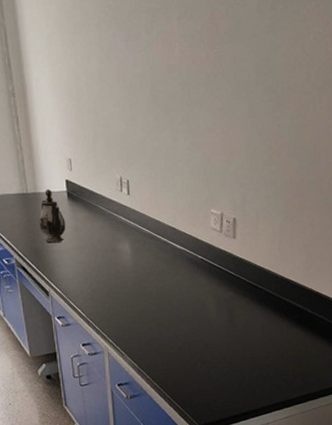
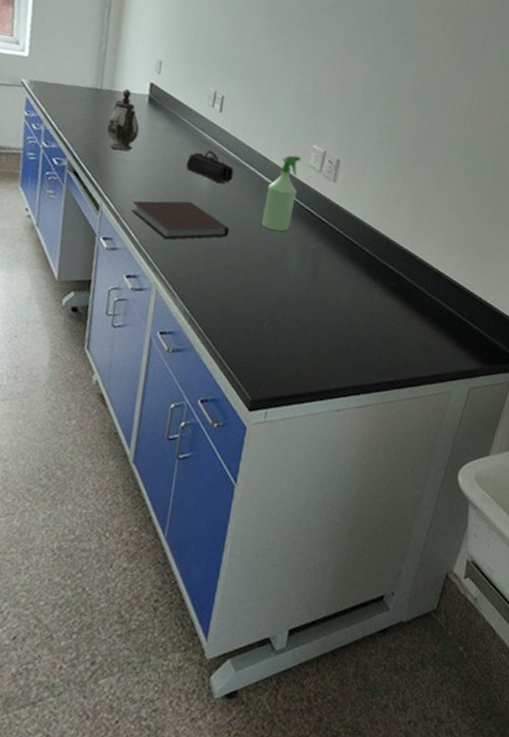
notebook: none [73,276,155,310] -> present [131,200,229,240]
pencil case: none [109,230,150,256] -> present [185,150,234,183]
spray bottle: none [179,221,205,289] -> present [262,155,301,232]

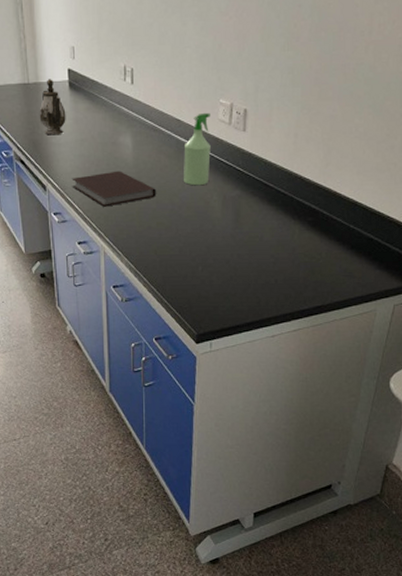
pencil case: present [185,150,234,183] -> none [110,122,153,149]

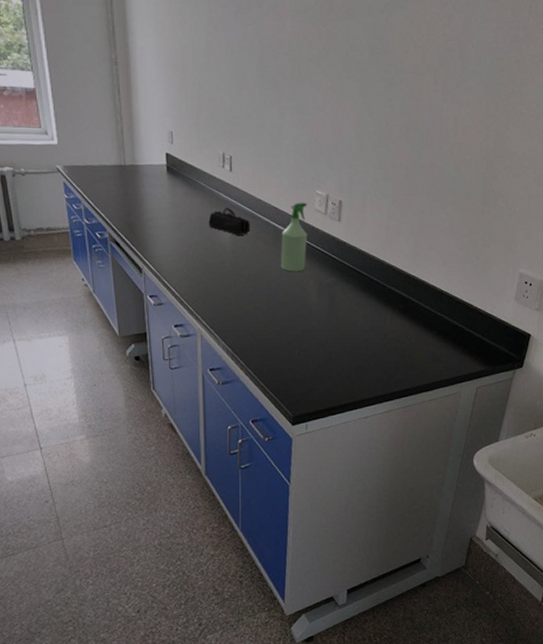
teapot: present [39,79,66,136] -> none [135,162,163,218]
notebook: present [72,170,156,207] -> none [168,255,253,291]
pencil case: none [110,122,153,149] -> present [208,208,250,235]

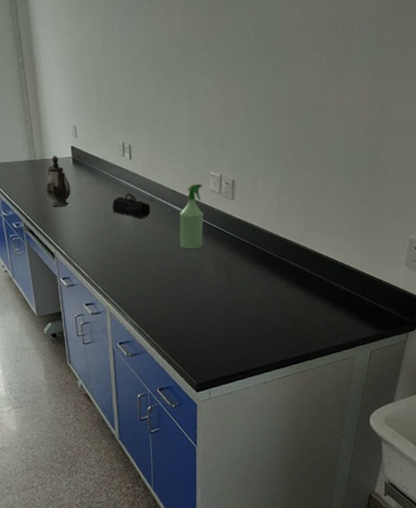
teapot: none [135,162,163,218] -> present [46,156,71,207]

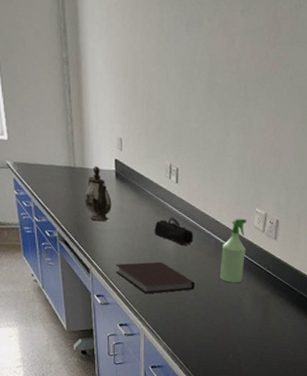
notebook: none [78,238,156,271] -> present [115,261,195,294]

